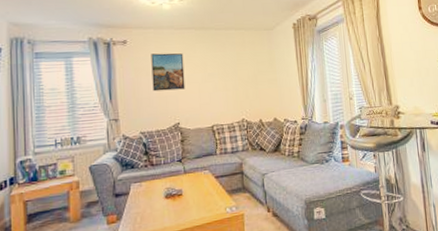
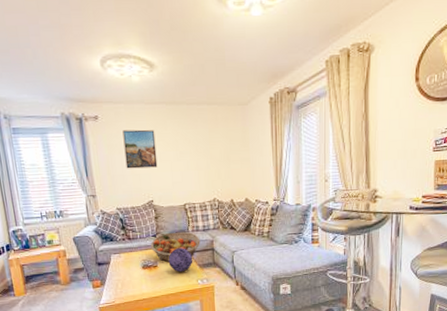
fruit basket: none [174,154,229,189] -> present [150,231,201,262]
decorative ball: none [194,172,221,201] -> present [168,248,193,273]

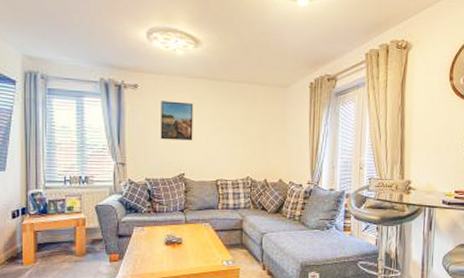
fruit basket: present [150,231,201,262] -> none [176,208,229,239]
decorative ball: present [168,248,193,273] -> none [193,225,220,252]

